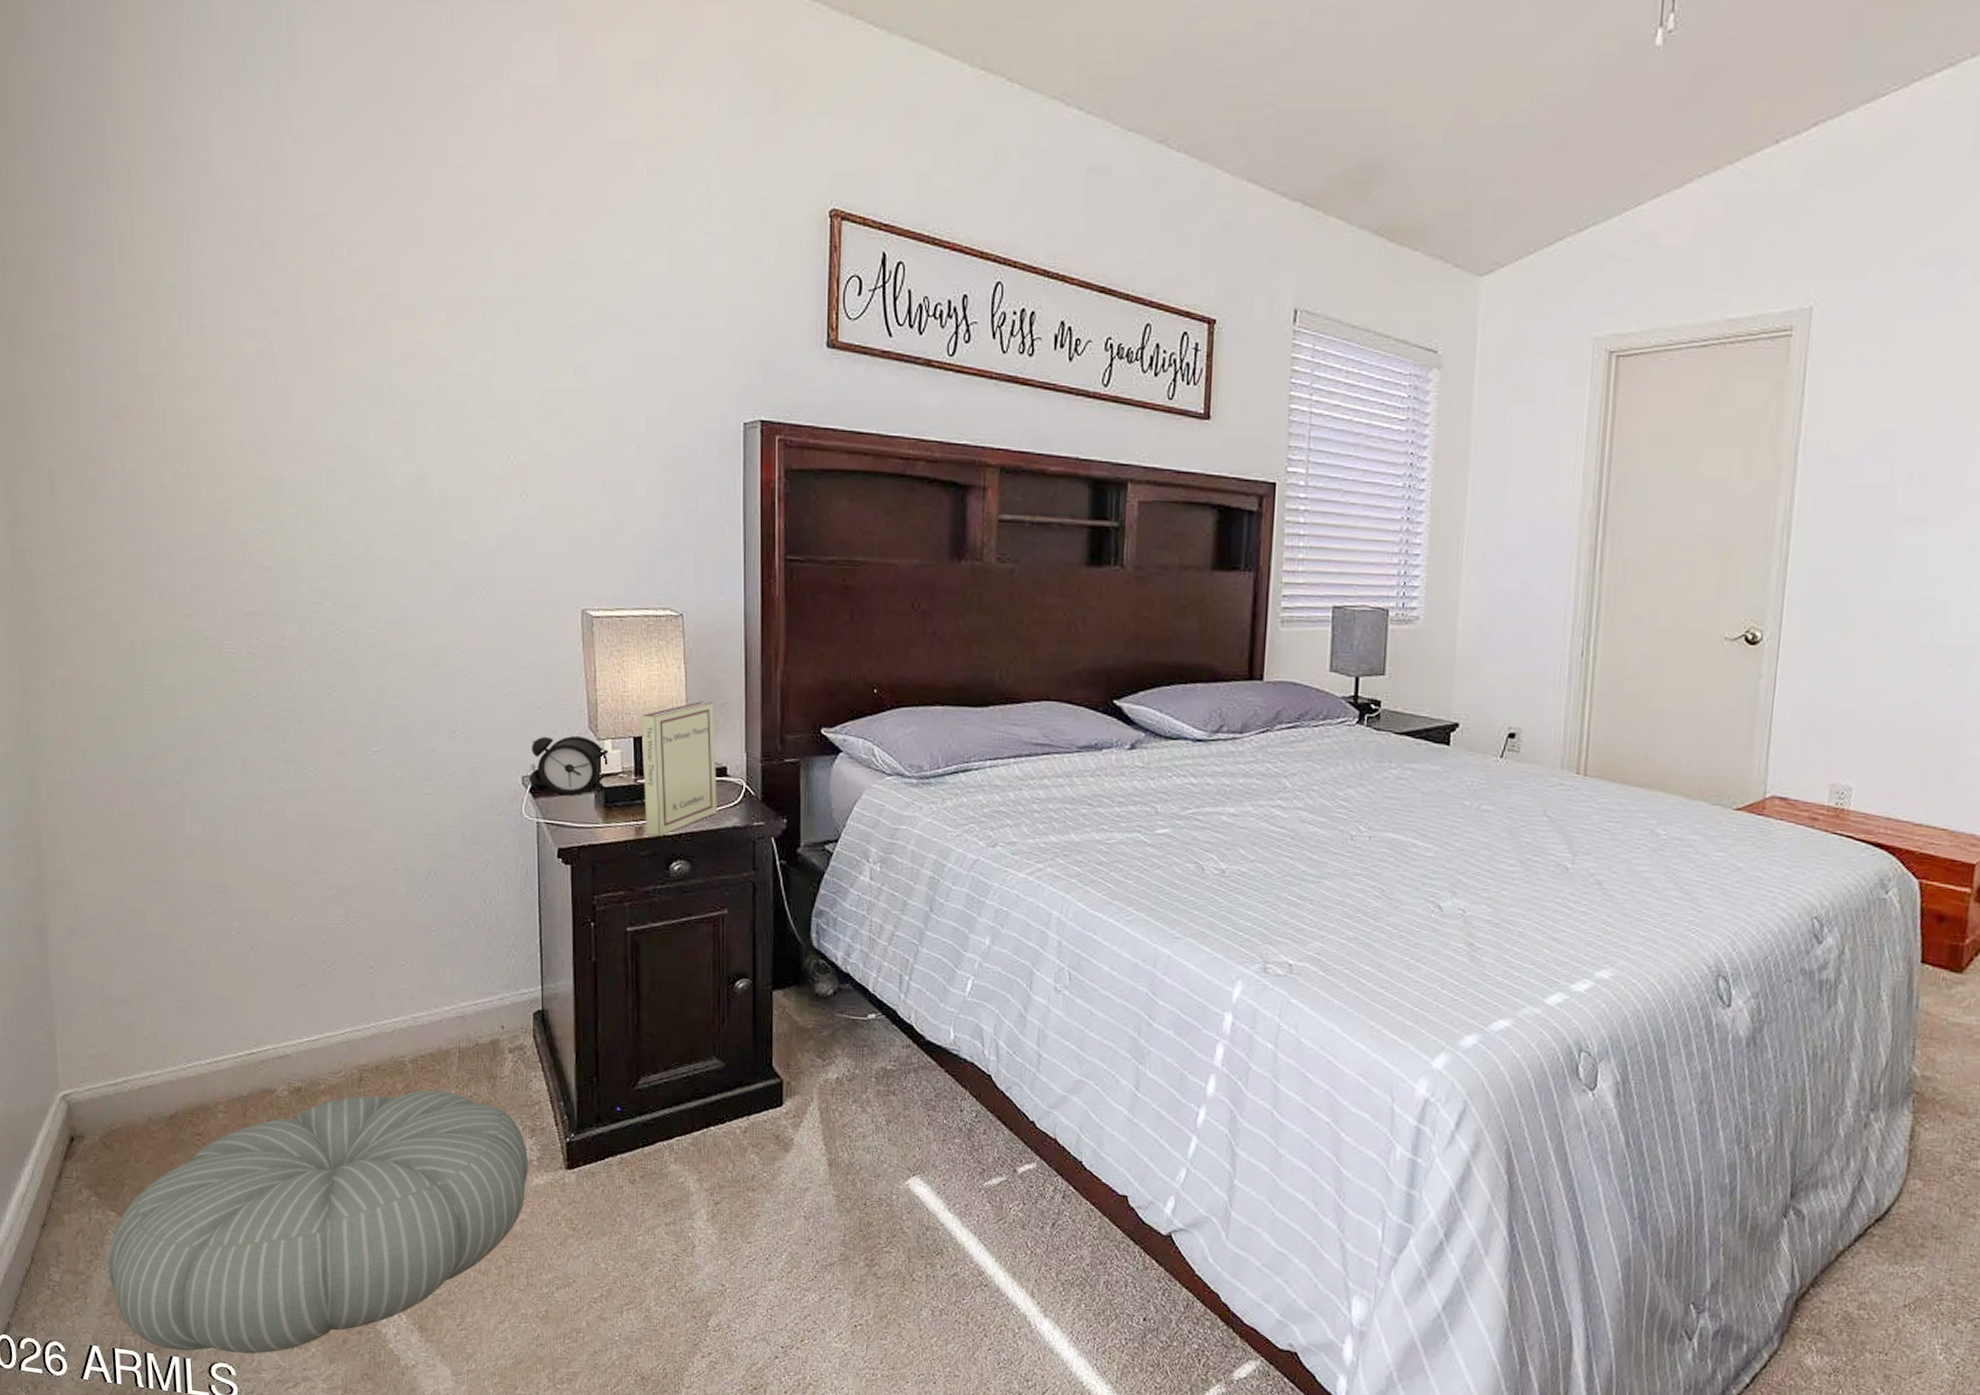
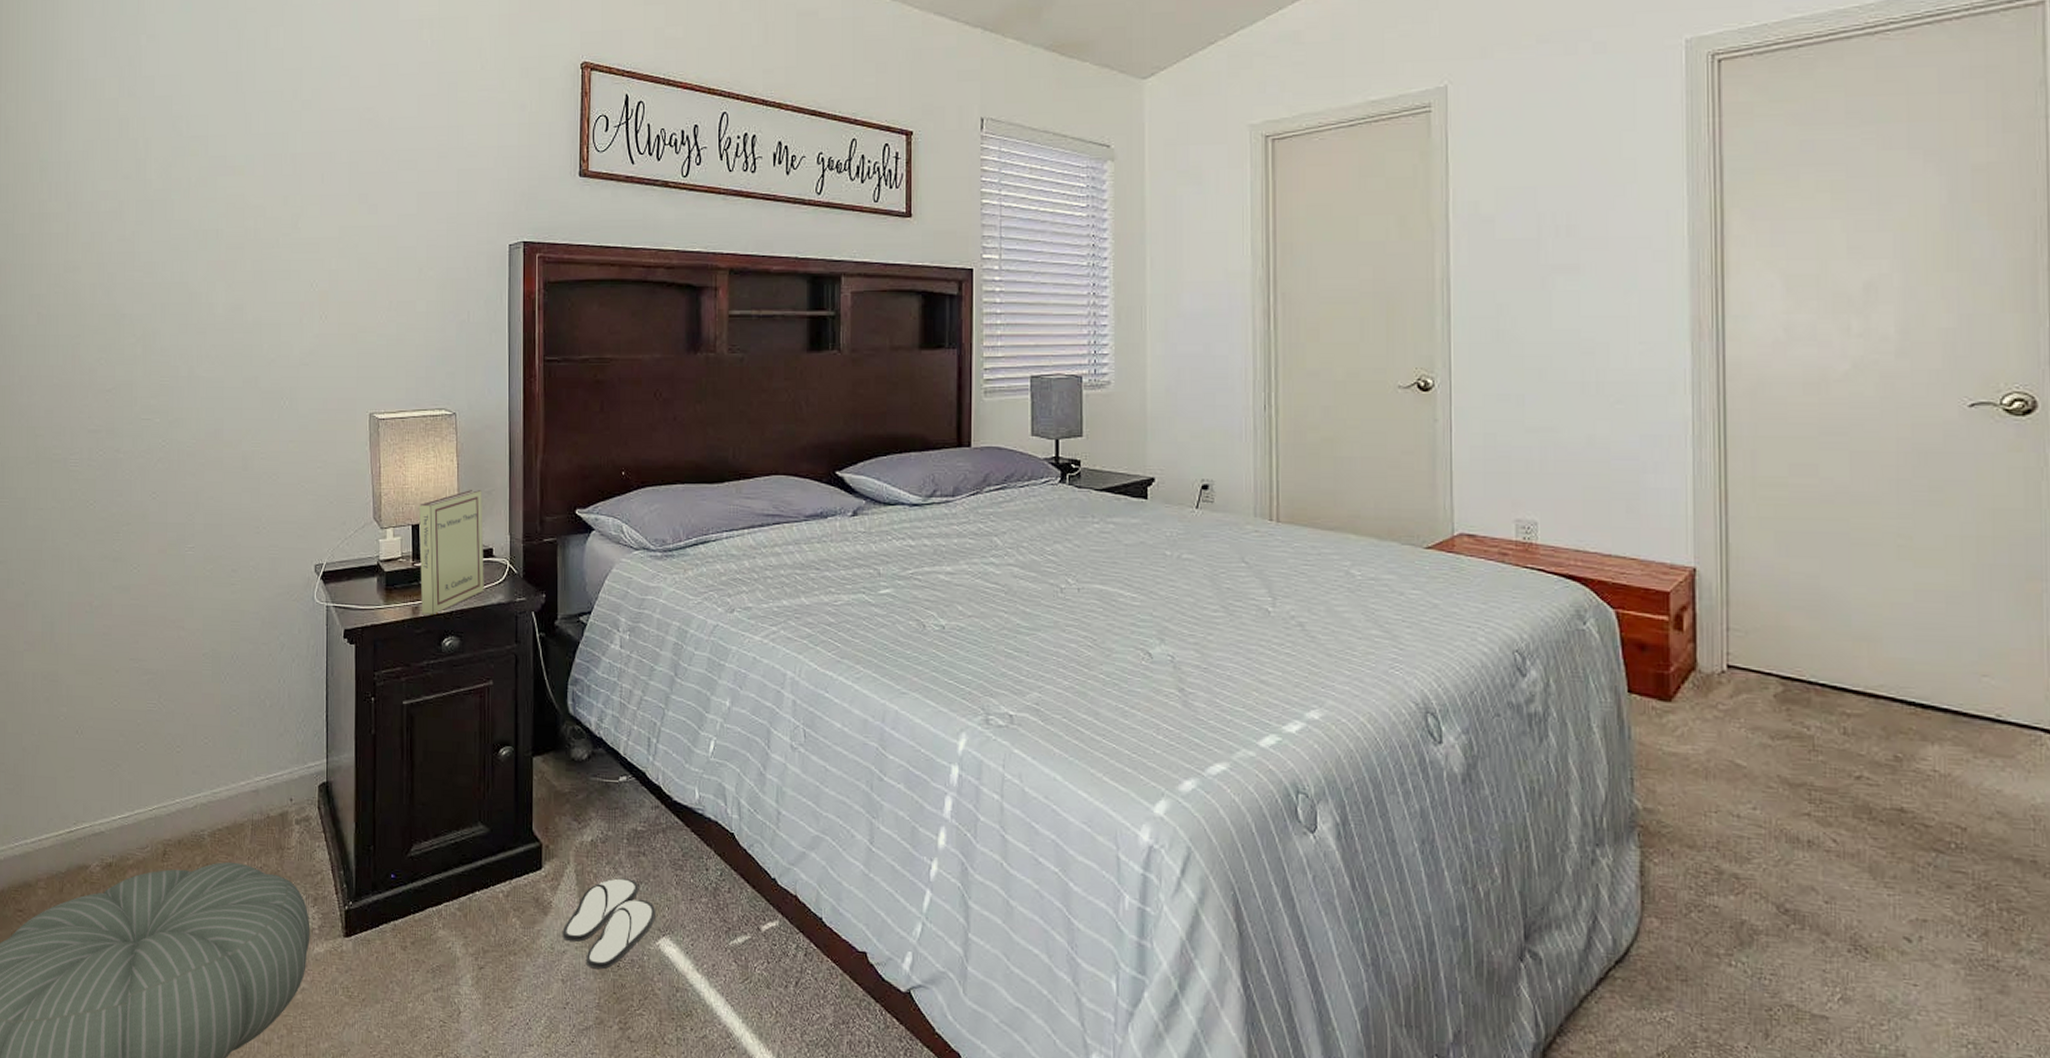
alarm clock: present [528,735,609,796] -> none [320,525,391,581]
slippers: none [804,1117,905,1207] -> present [562,878,655,970]

